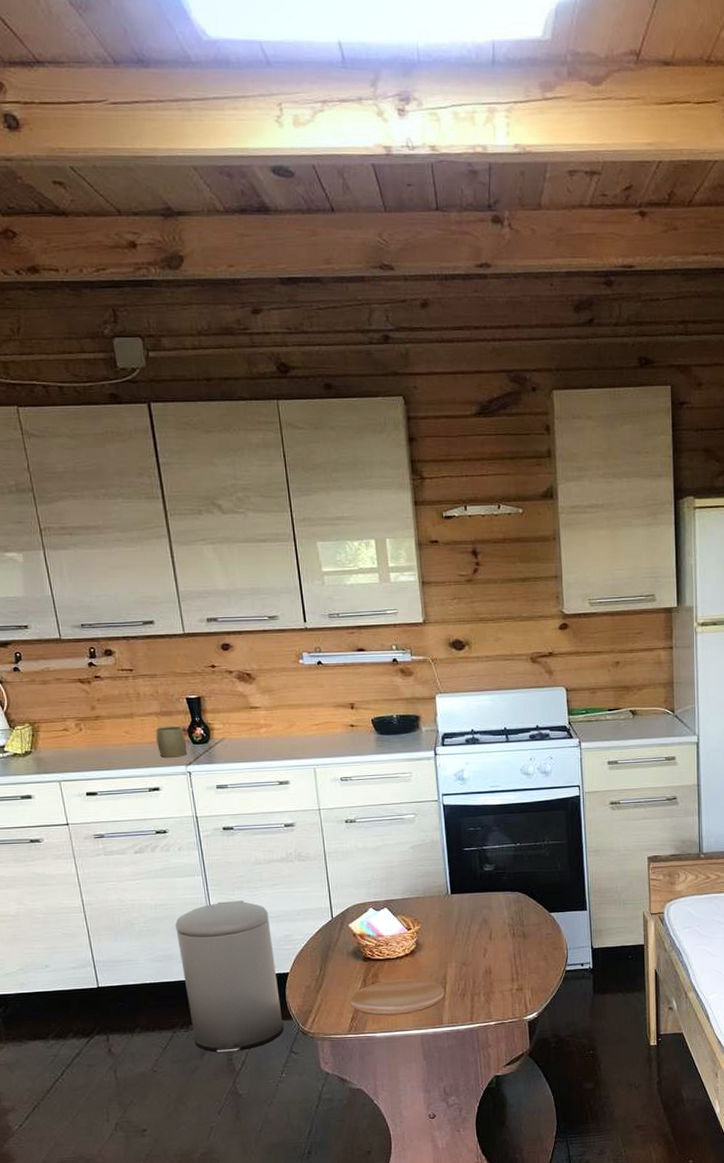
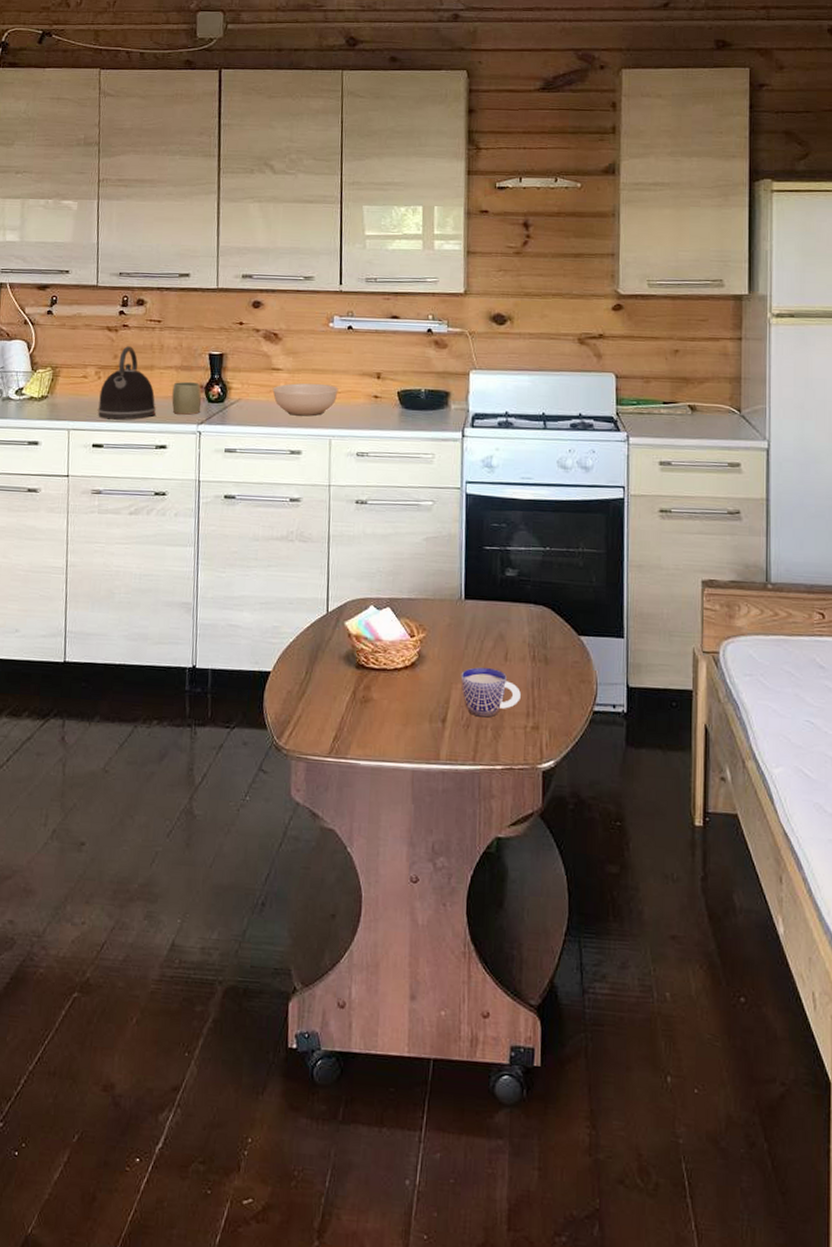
kettle: none [84,697,143,768] -> present [97,346,156,421]
pedal bin: present [175,901,284,1054] -> none [155,578,259,762]
bowl: none [253,717,316,749] -> present [272,383,339,417]
plate: present [350,978,445,1016] -> none [335,695,447,742]
cup: none [454,947,506,987] -> present [460,667,521,718]

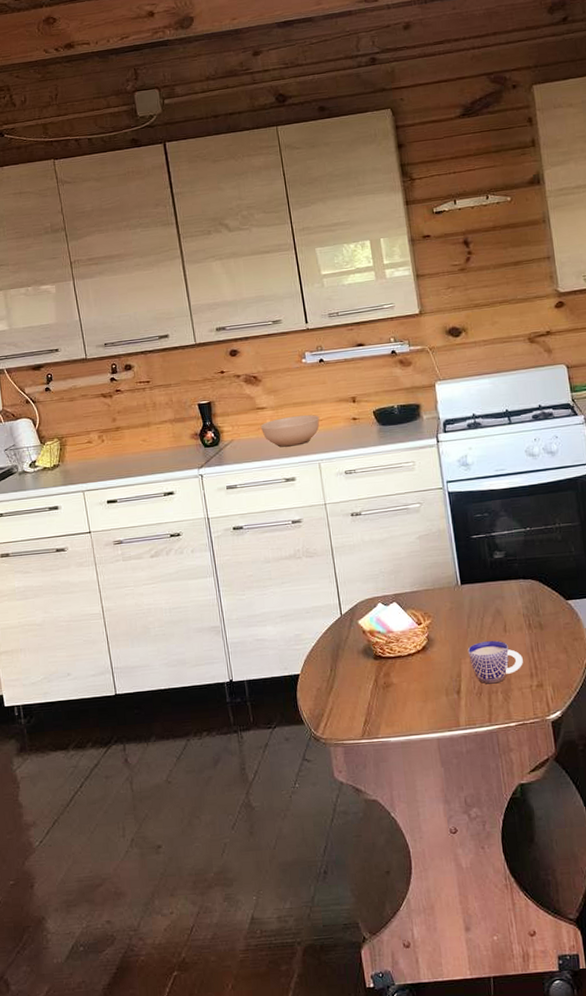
kettle: present [97,346,156,421] -> none [105,408,159,477]
mug: present [172,381,201,415] -> none [170,431,198,463]

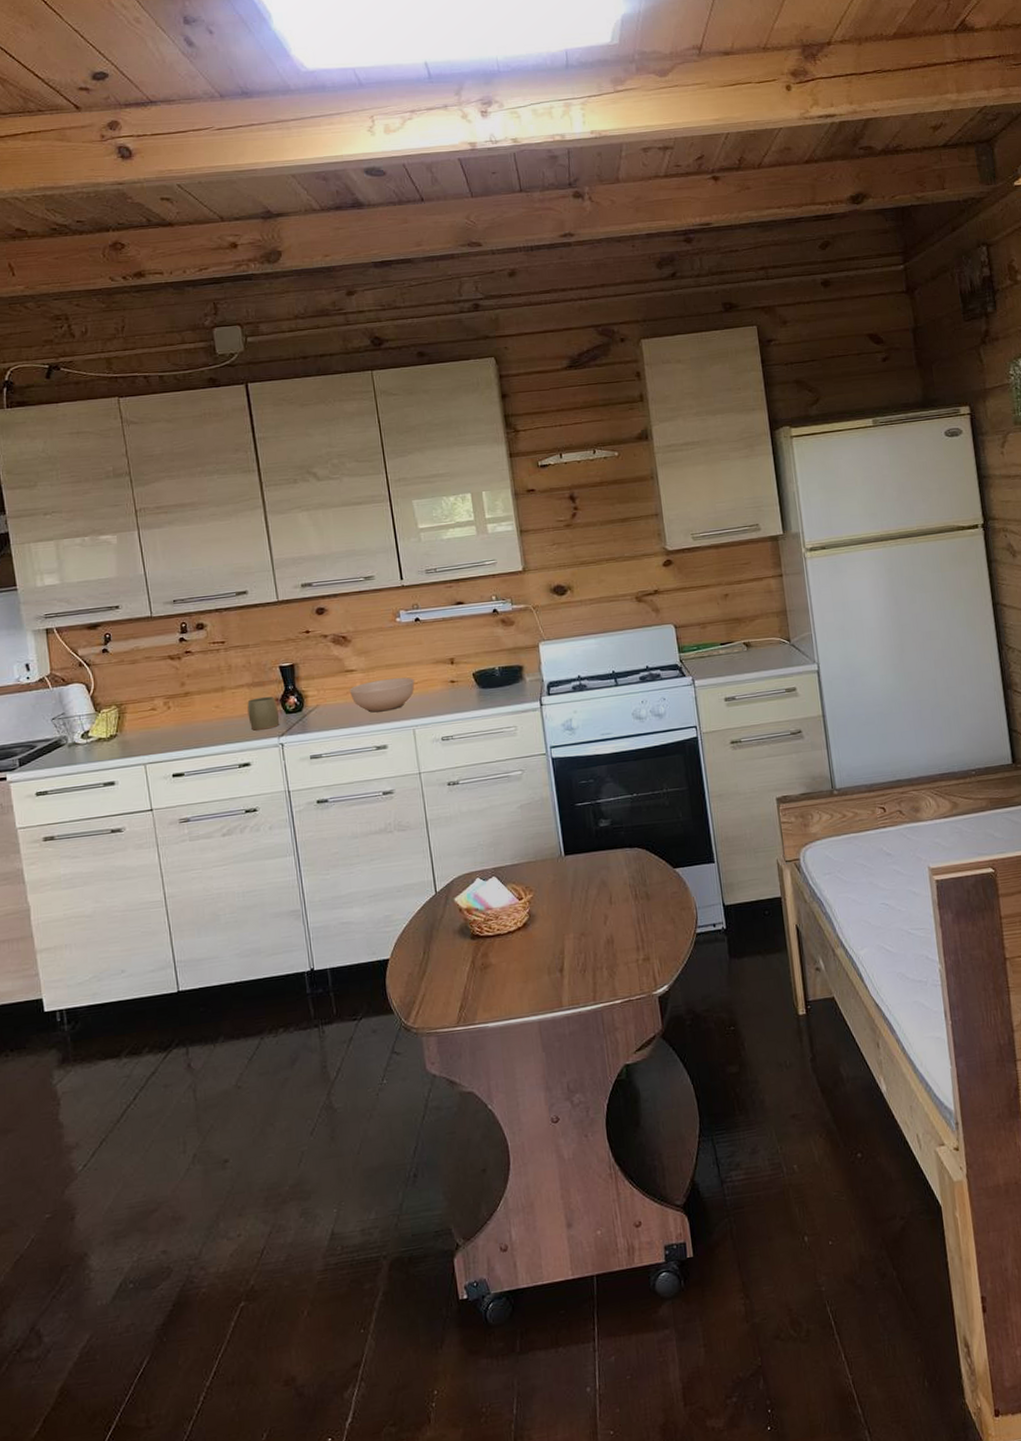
mug: none [170,431,198,463] -> present [247,696,279,731]
cup: present [467,640,523,684] -> none [571,913,629,961]

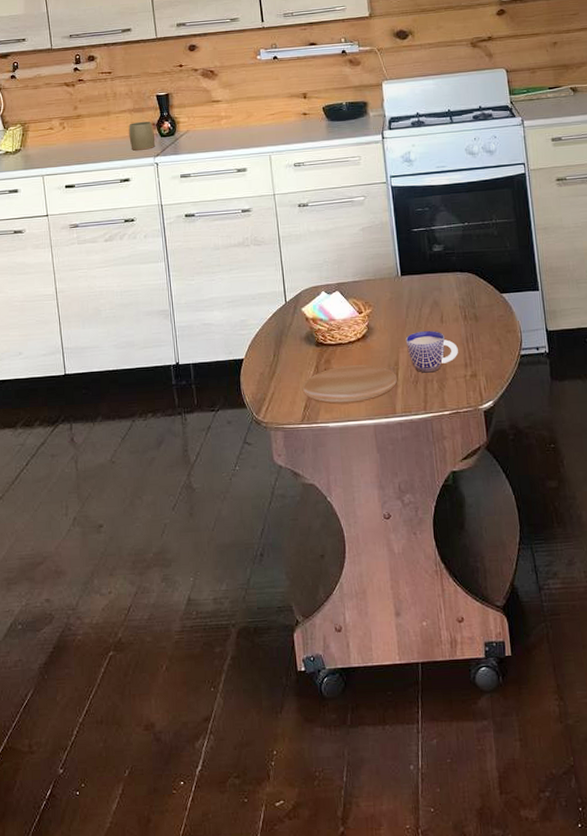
bowl: present [349,677,415,713] -> none [215,108,272,139]
plate: none [458,955,564,1003] -> present [303,364,398,405]
cup: none [571,913,629,961] -> present [405,331,458,373]

